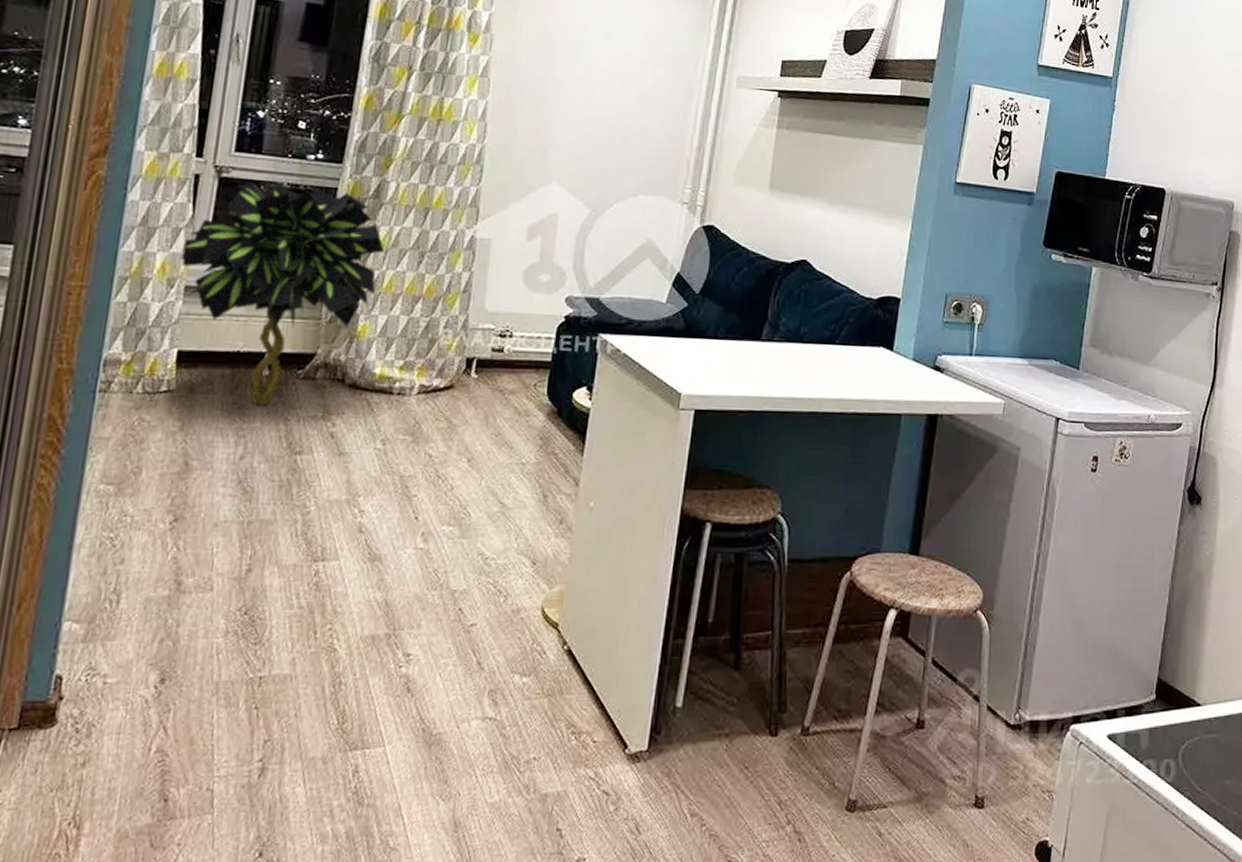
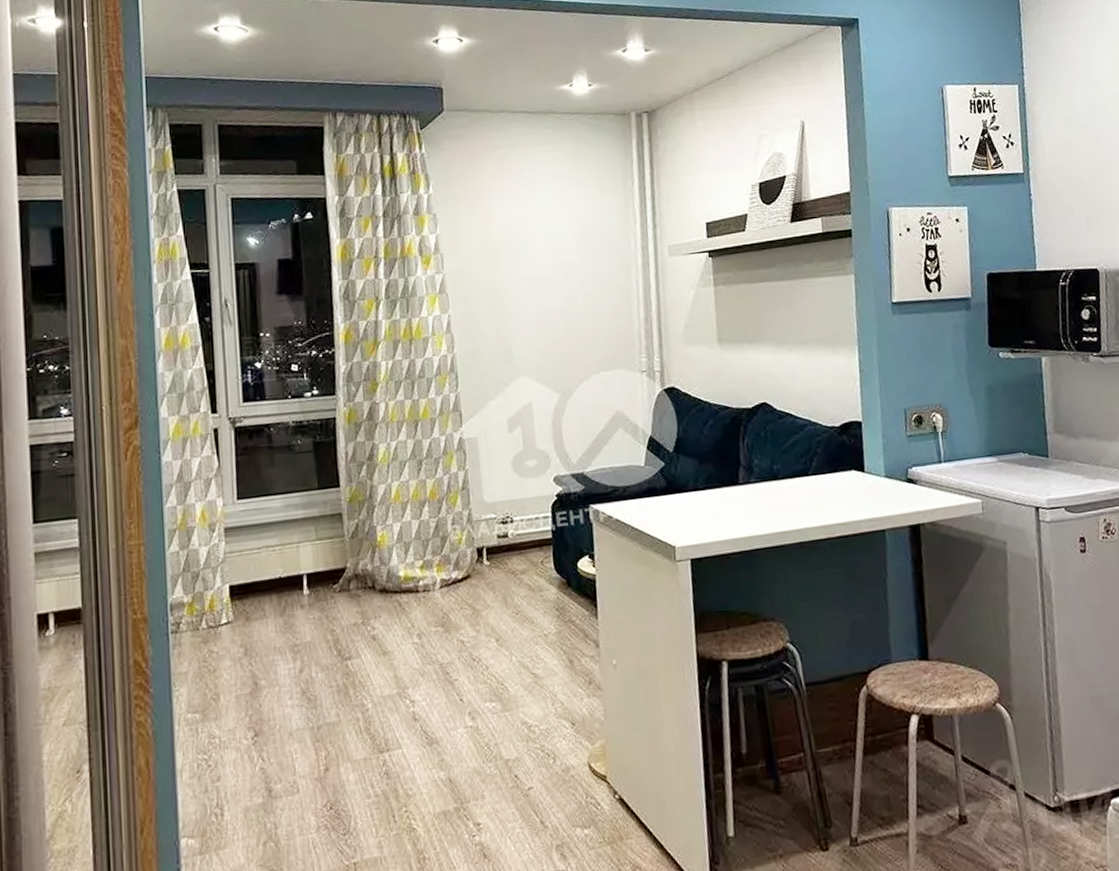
decorative plant: present [181,181,385,406] -> none [215,420,387,623]

